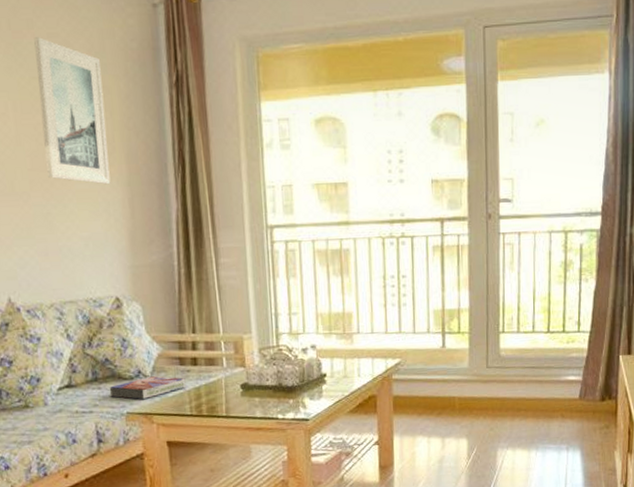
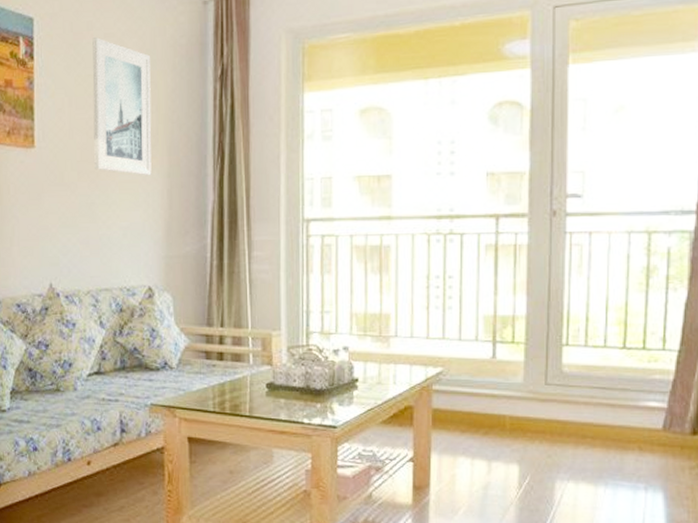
textbook: present [109,376,186,400] -> none [135,369,211,392]

